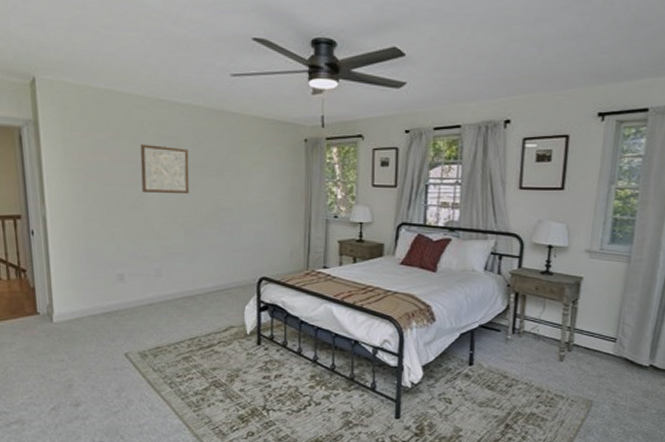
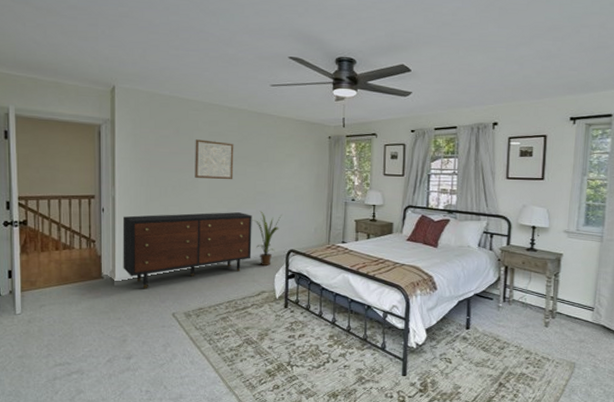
dresser: none [57,233,216,325] -> present [122,212,252,288]
house plant: none [215,231,250,296] -> present [252,211,282,266]

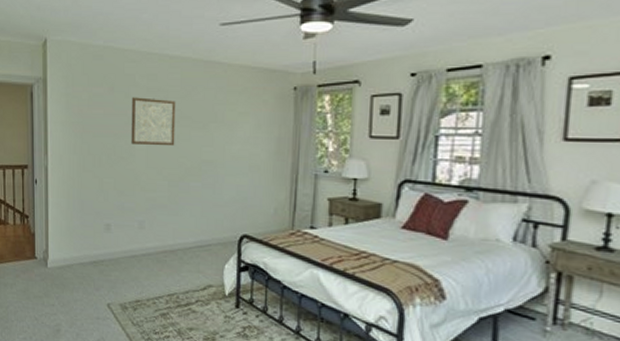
dresser: present [122,212,252,288] -> none [55,186,197,273]
house plant: present [252,211,282,266] -> none [197,185,233,254]

